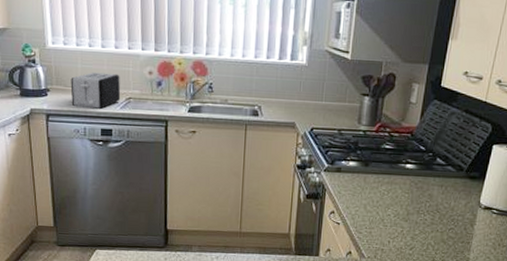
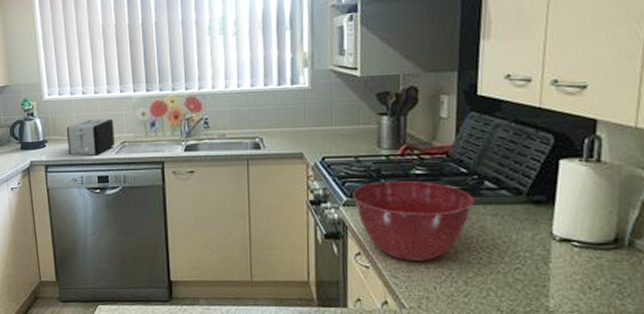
mixing bowl: none [333,152,427,221] -> present [352,181,474,261]

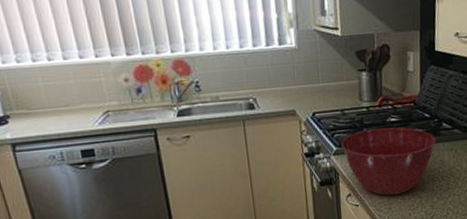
toaster: present [66,118,115,156] -> none [33,86,97,131]

